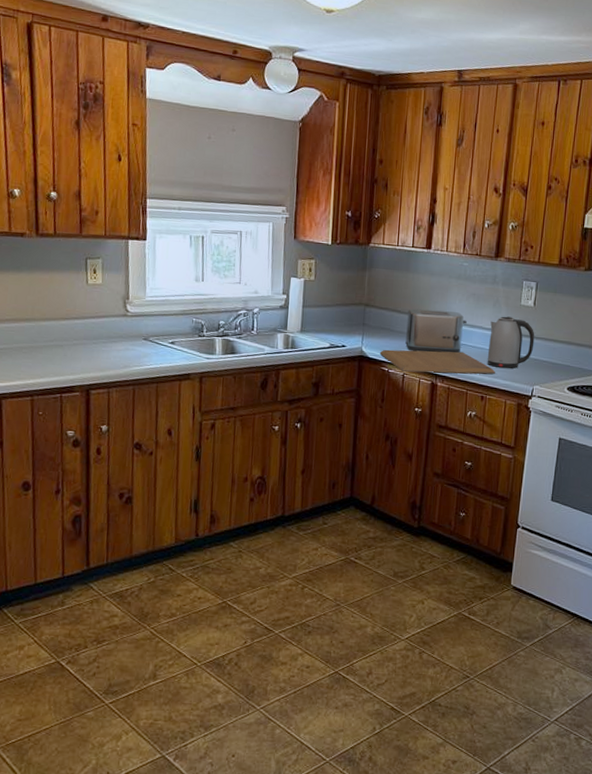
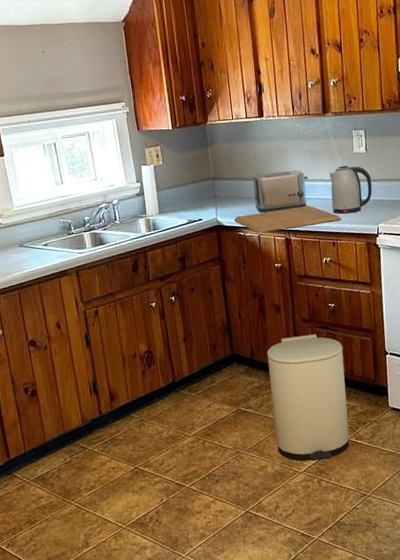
pedal bin: none [381,489,473,631] -> present [266,333,350,461]

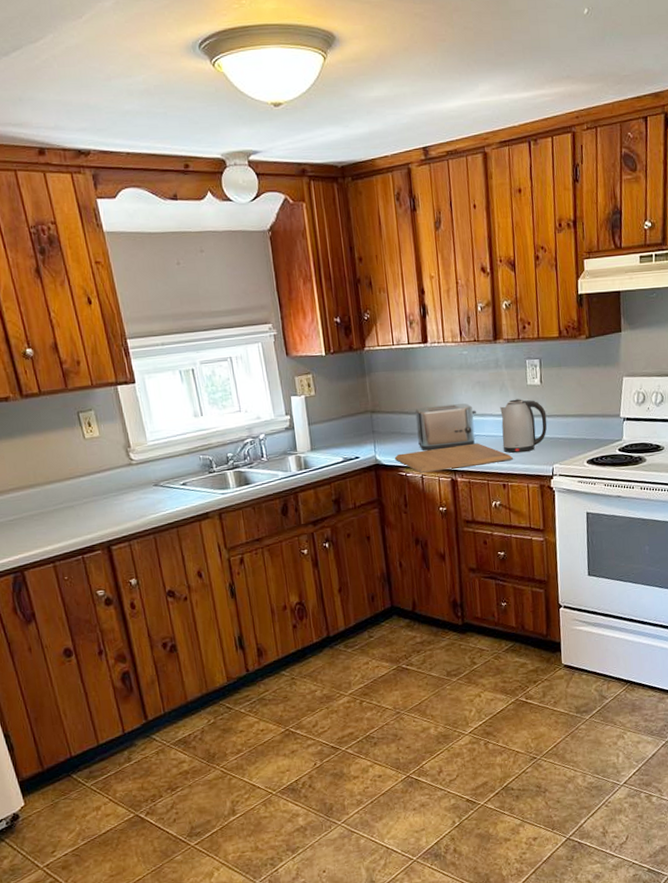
pedal bin: present [266,333,350,461] -> none [430,584,519,723]

